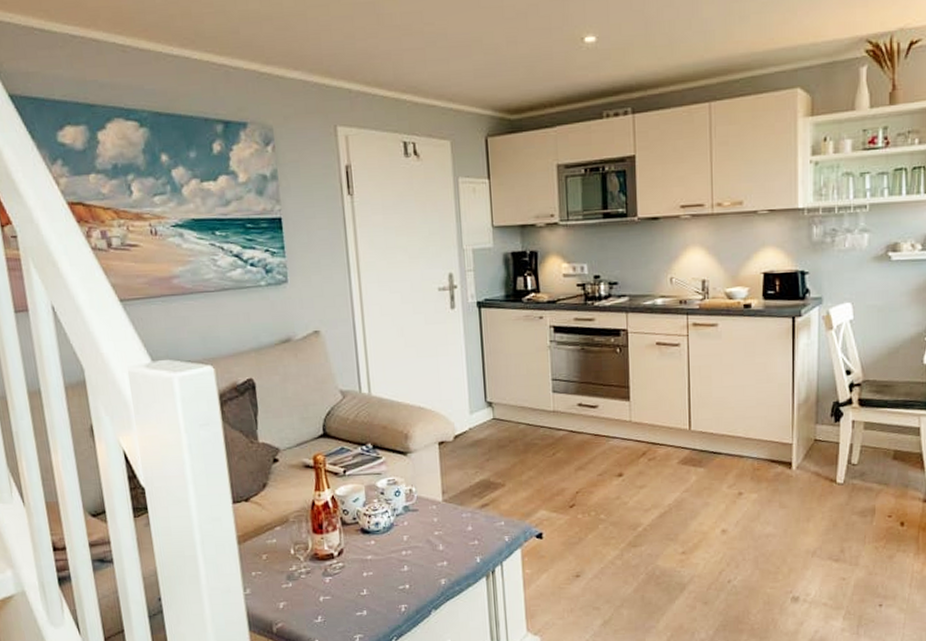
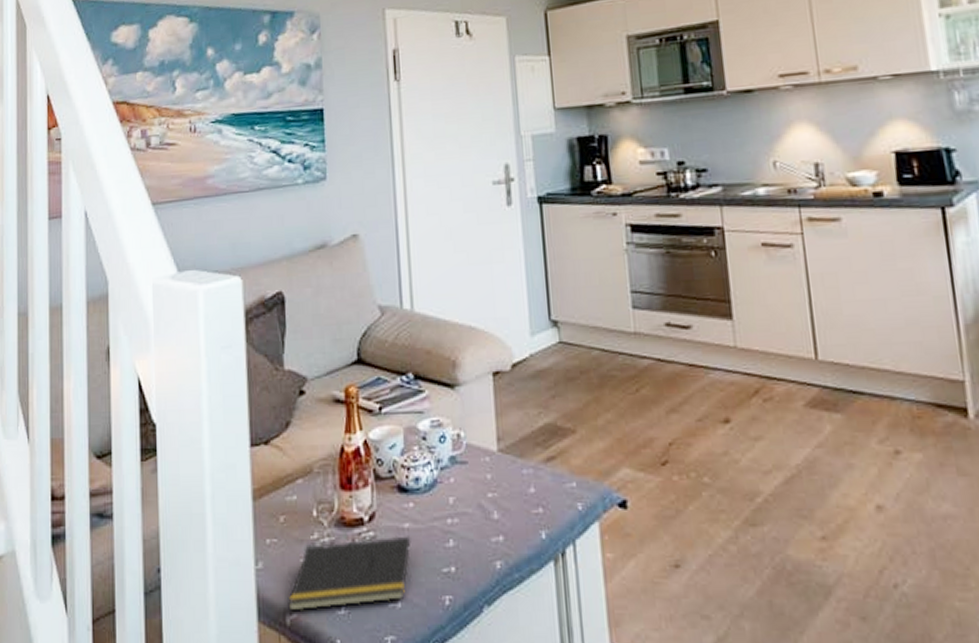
notepad: none [273,565,374,623] -> present [288,536,411,611]

